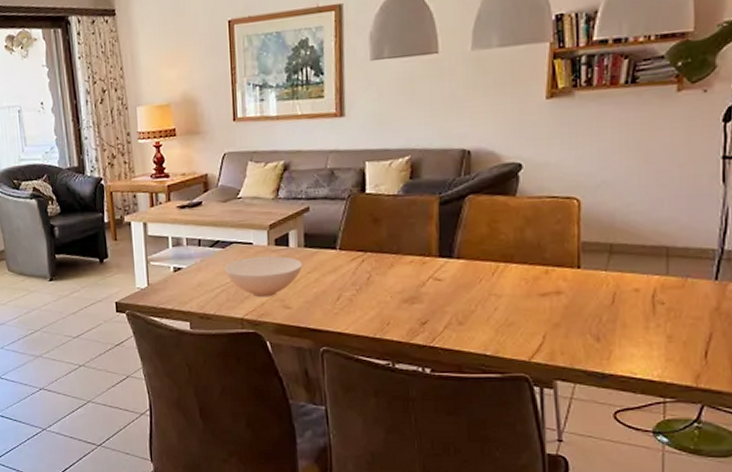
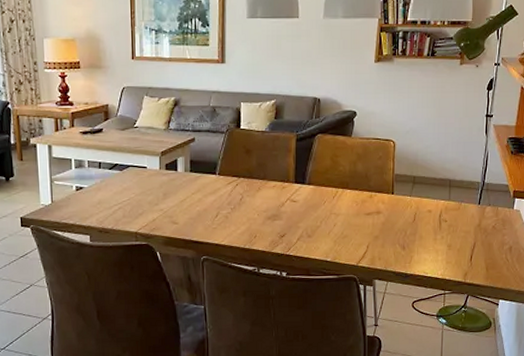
bowl: present [224,256,303,298] -> none [122,178,189,215]

